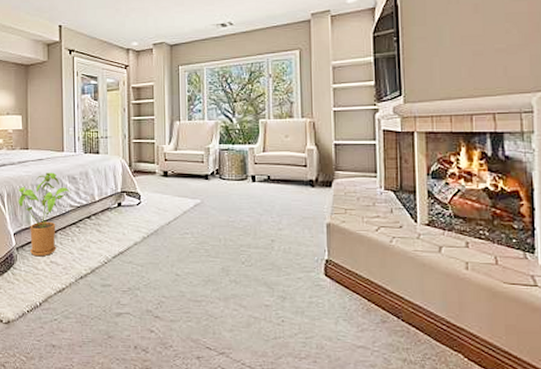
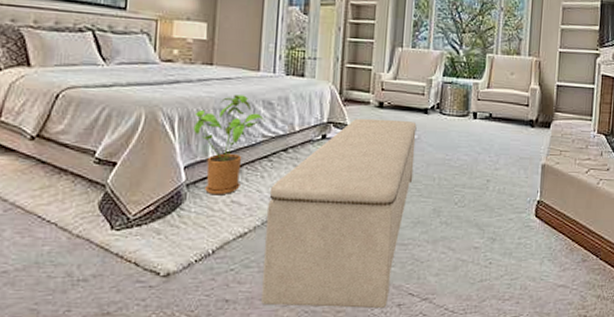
bench: none [78,186,200,360] -> present [261,118,417,309]

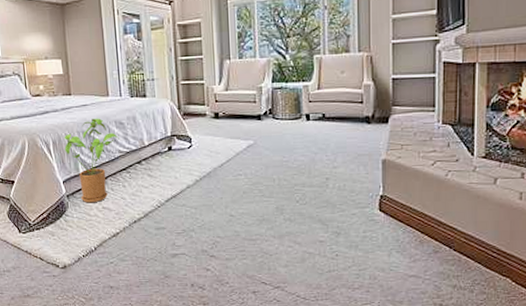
bench: present [261,118,417,309] -> none [131,128,254,295]

